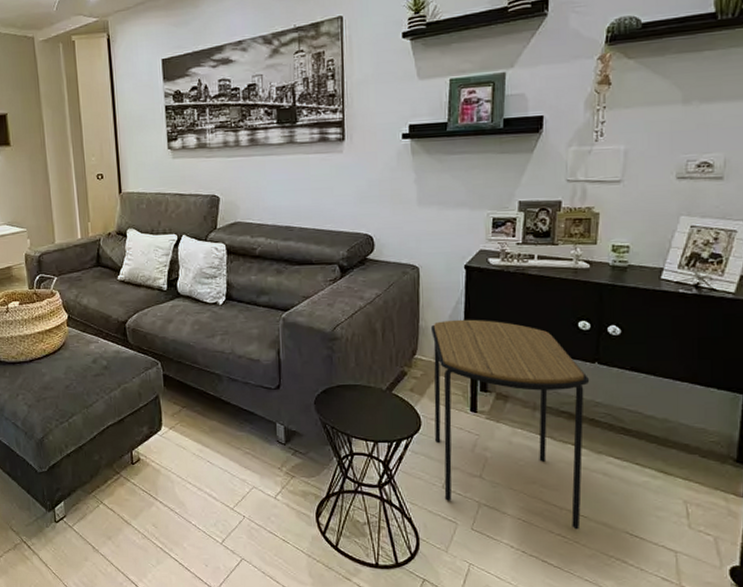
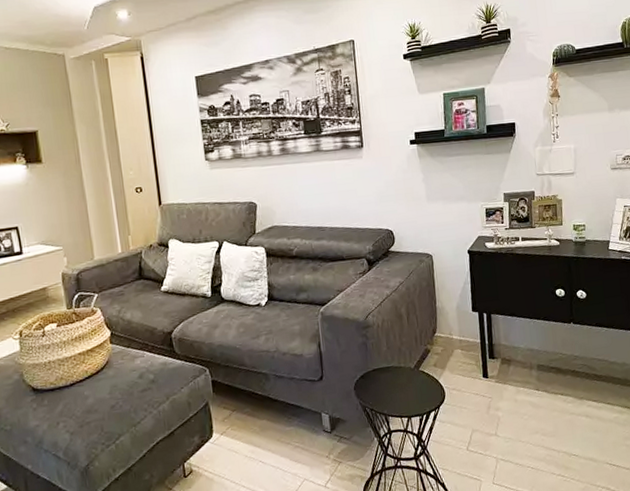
side table: present [431,319,590,530] -> none [446,296,574,468]

